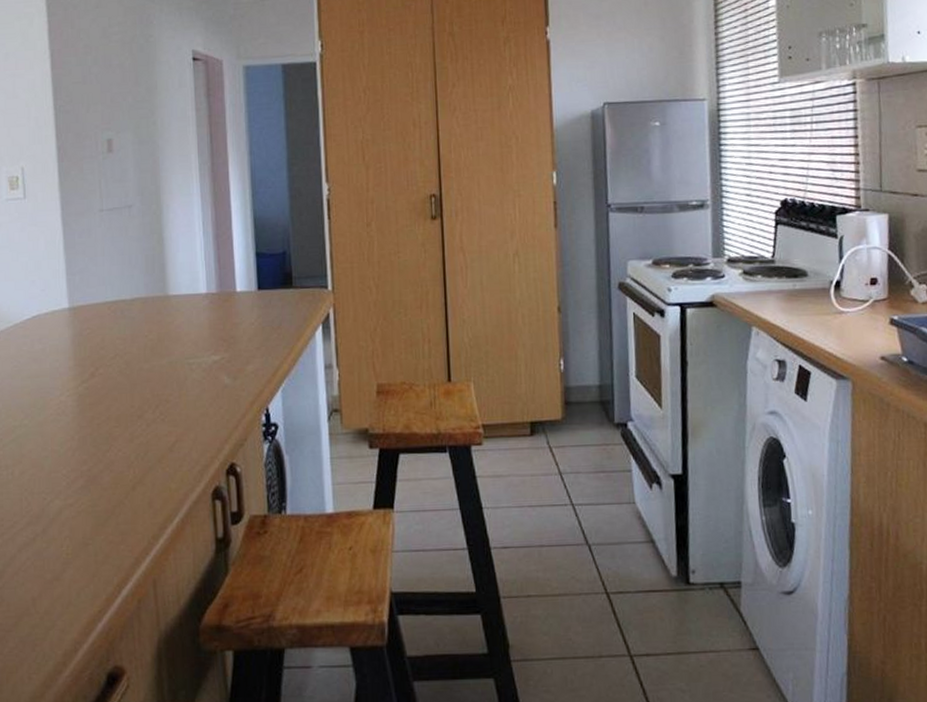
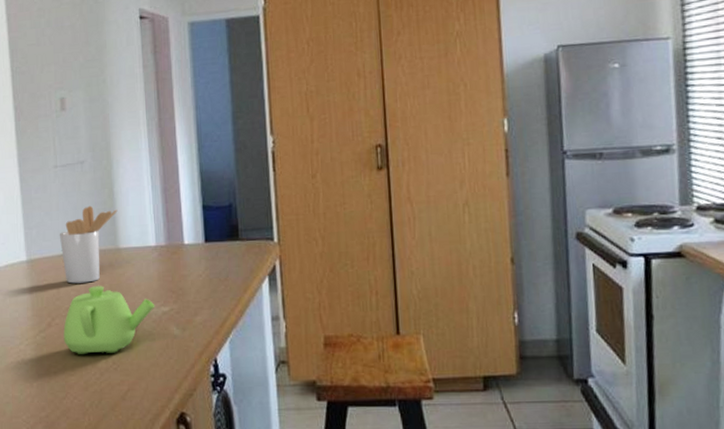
utensil holder: none [104,251,167,332] -> present [59,205,118,284]
teapot: none [108,334,206,405] -> present [63,286,155,354]

